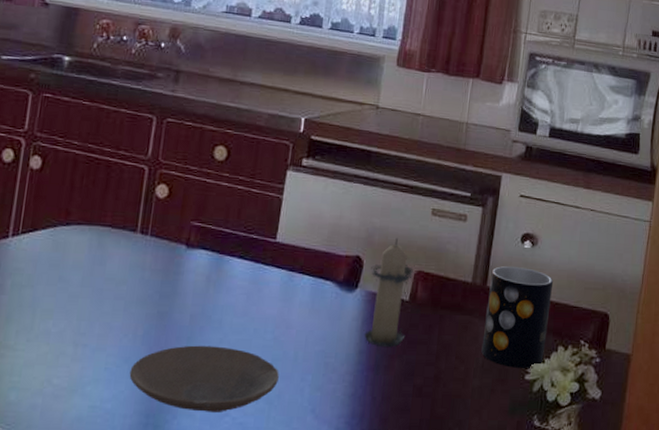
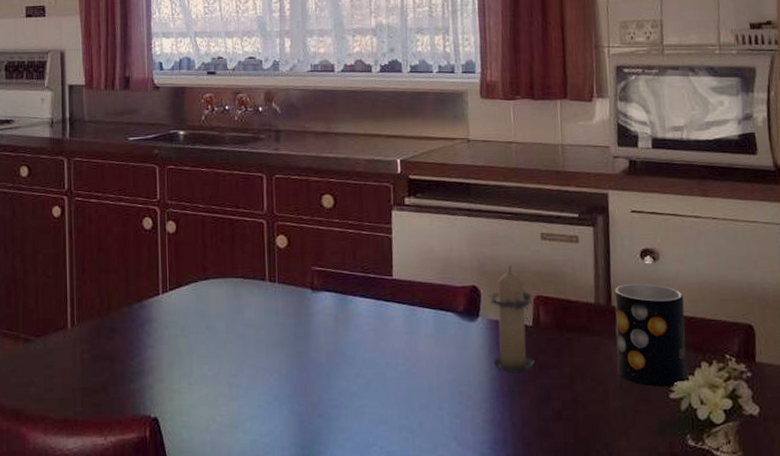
plate: present [129,345,279,412] -> none [280,380,417,442]

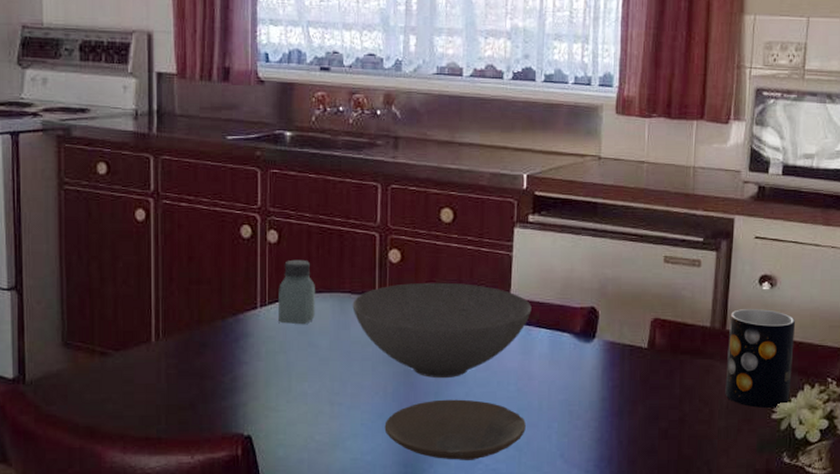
saltshaker: none [178,247,211,309] -> present [279,259,315,324]
bowl: none [245,265,414,360] -> present [352,282,532,379]
plate: none [280,380,417,442] -> present [384,399,526,460]
candle: present [489,264,535,373] -> none [604,286,651,394]

